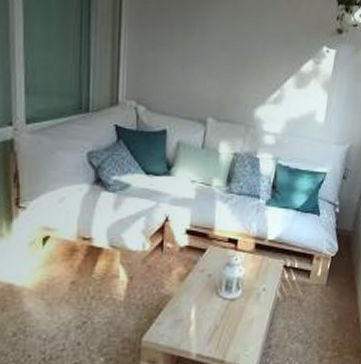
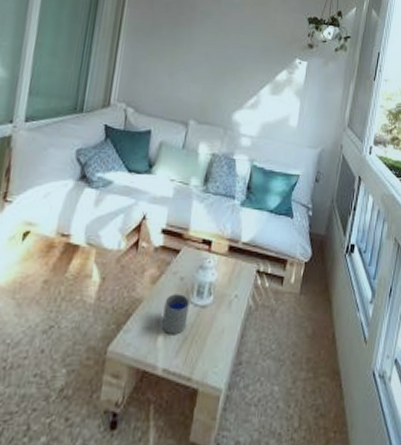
cup: none [193,289,219,326] -> present [162,294,190,335]

